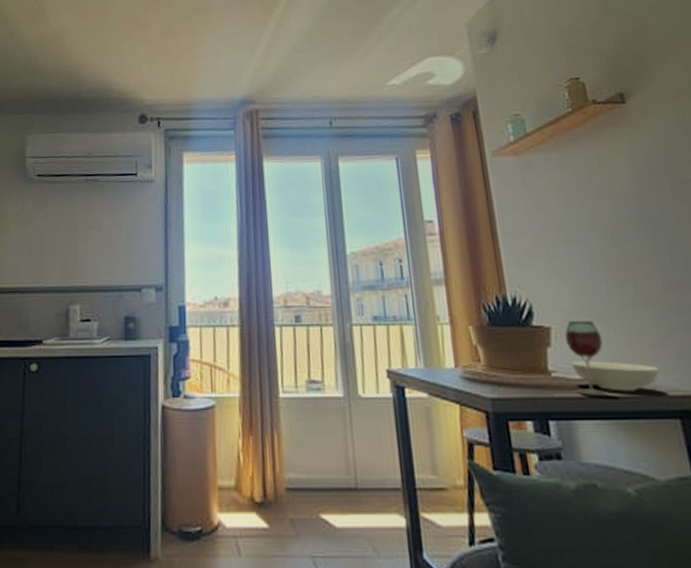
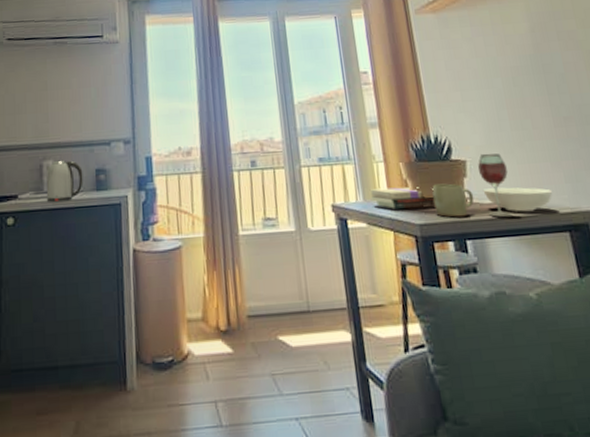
kettle: none [72,305,111,351] -> present [46,160,84,203]
books: none [432,354,512,381] -> present [369,187,436,210]
mug: none [507,353,560,393] -> present [432,183,474,218]

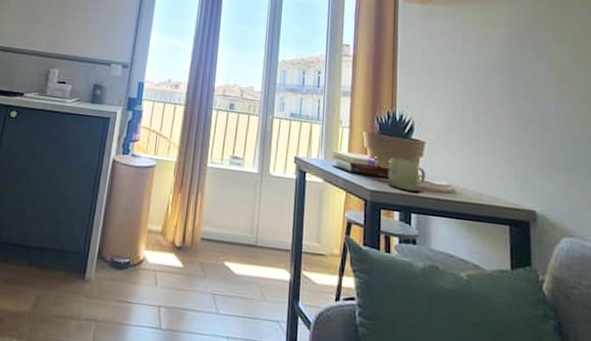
kettle: present [46,160,84,203] -> none [47,70,83,108]
wineglass: present [477,153,512,217] -> none [434,138,462,200]
bowl: present [483,187,553,212] -> none [435,171,501,200]

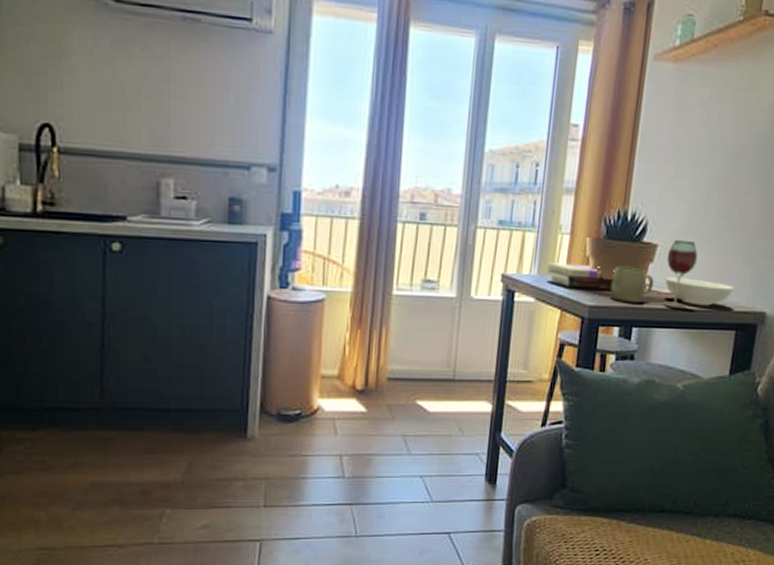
wineglass: none [434,138,462,200] -> present [663,239,698,308]
bowl: none [435,171,501,200] -> present [665,277,734,306]

